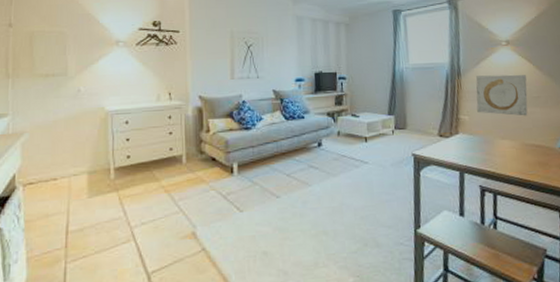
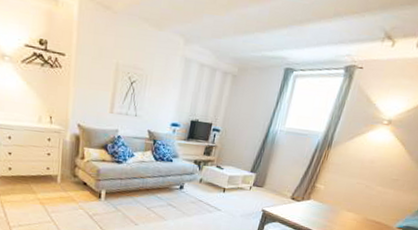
wall art: present [476,74,528,116] -> none [334,150,395,195]

